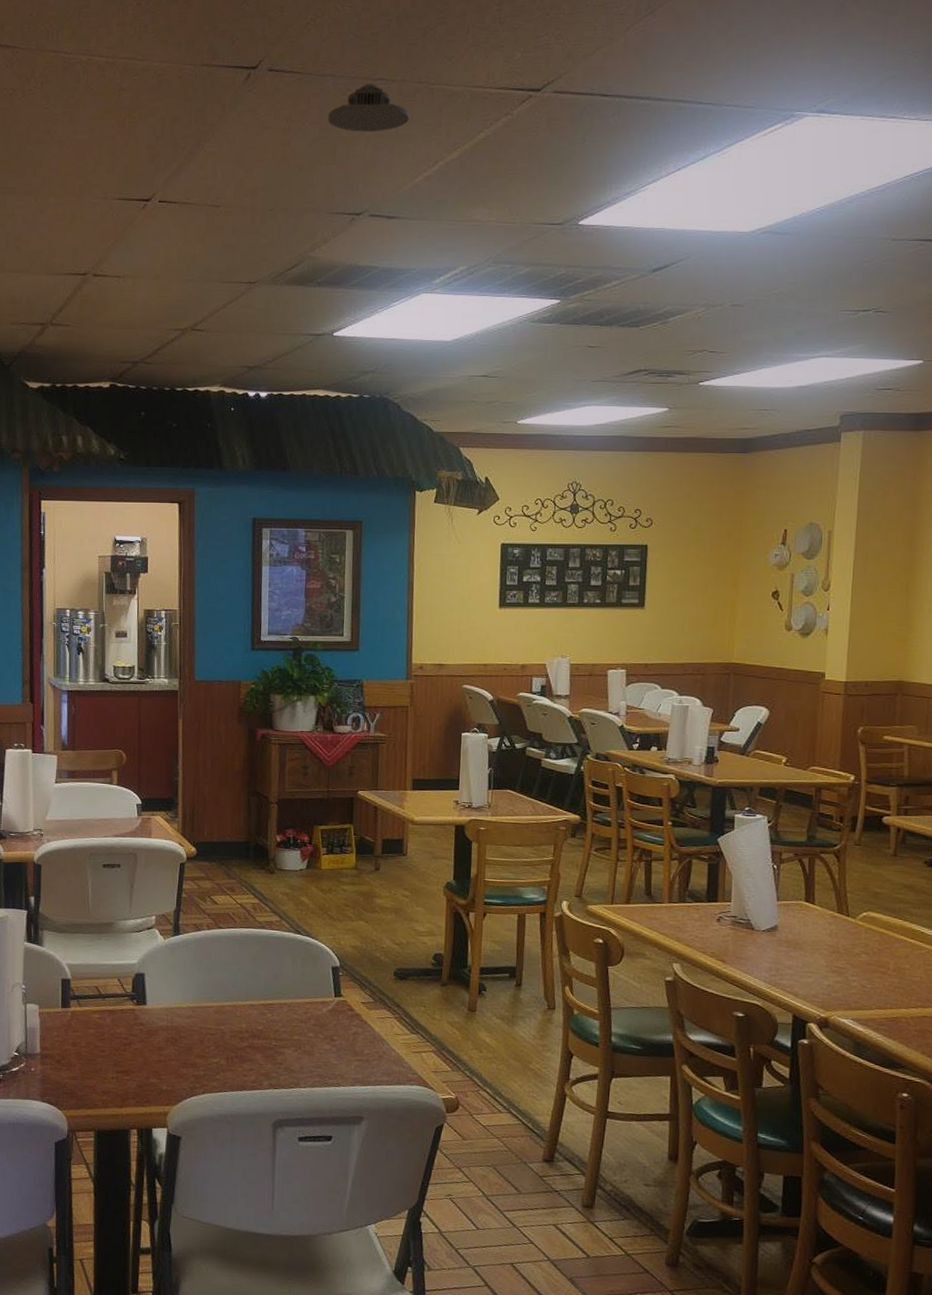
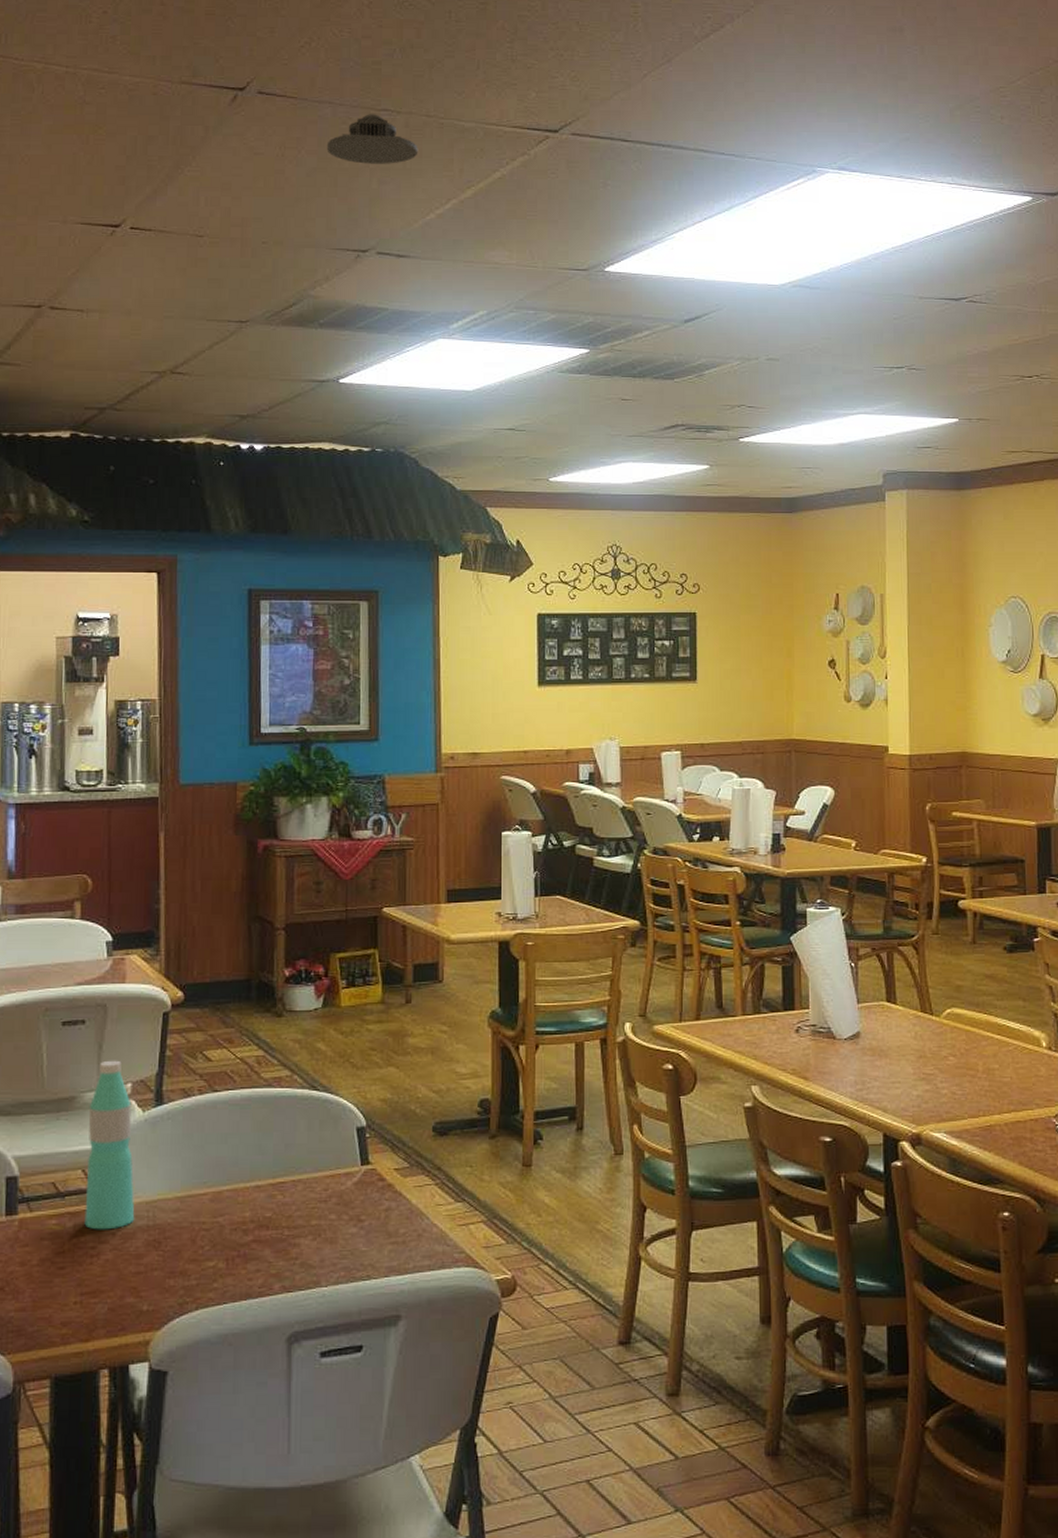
water bottle: none [119,897,158,1027] -> present [84,1060,135,1230]

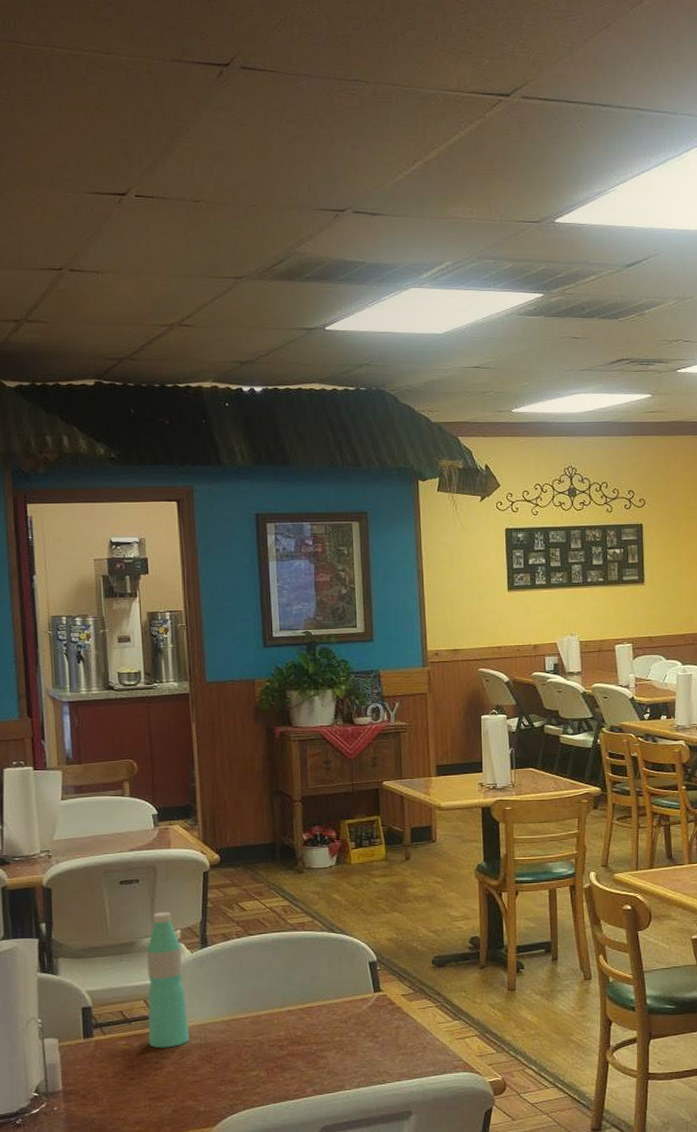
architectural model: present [326,114,418,164] -> none [304,84,386,131]

